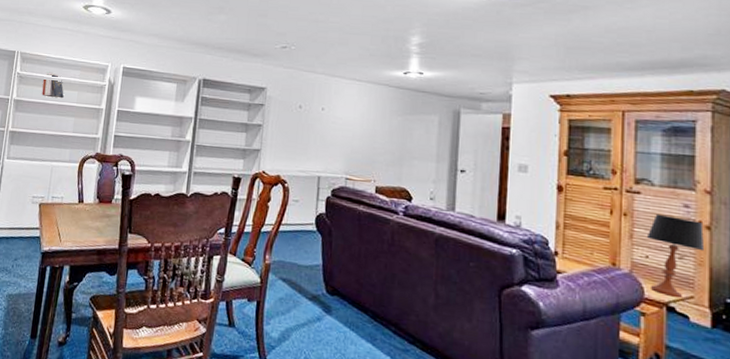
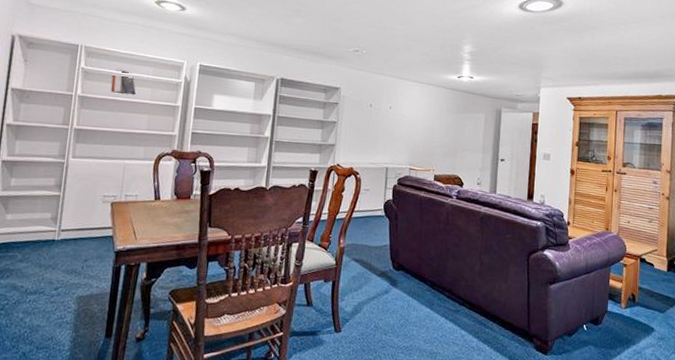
table lamp: present [646,213,705,297] -> none [629,189,665,251]

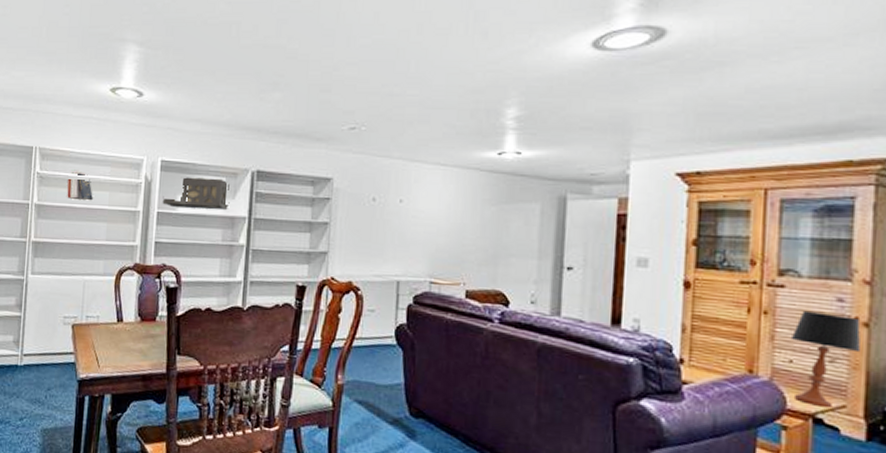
decorative box: none [199,80,258,109] -> present [162,177,230,211]
table lamp: none [629,189,665,251] -> present [790,310,861,407]

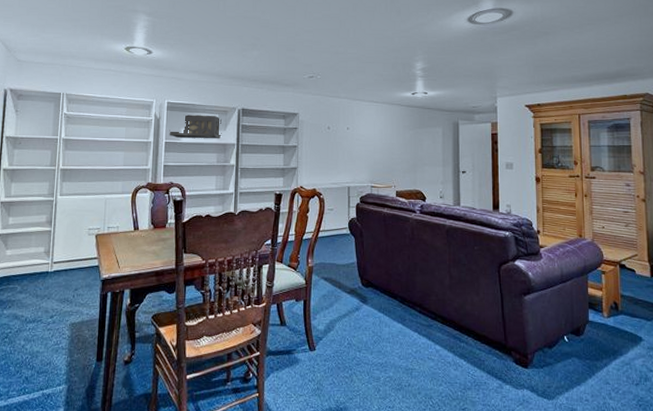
books: present [67,170,93,201] -> none [90,111,112,135]
table lamp: present [790,310,861,407] -> none [601,193,643,256]

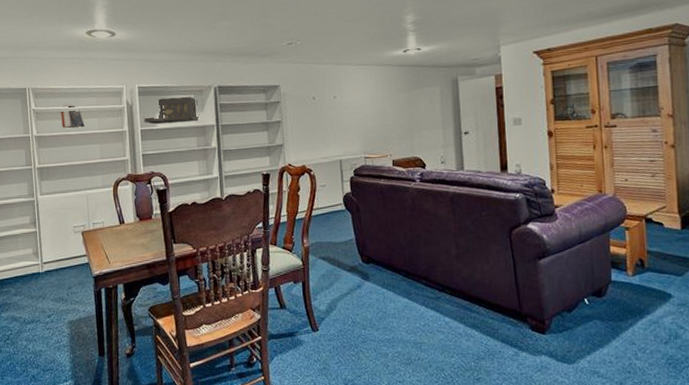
books: none [90,111,112,135] -> present [61,103,85,129]

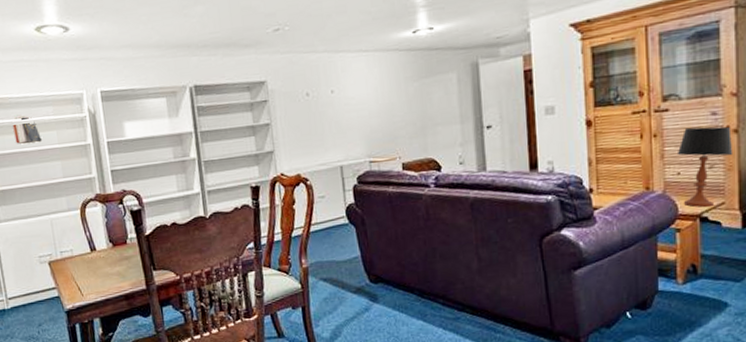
decorative box: present [143,96,199,125] -> none [109,99,174,135]
table lamp: none [624,141,672,210] -> present [677,126,734,207]

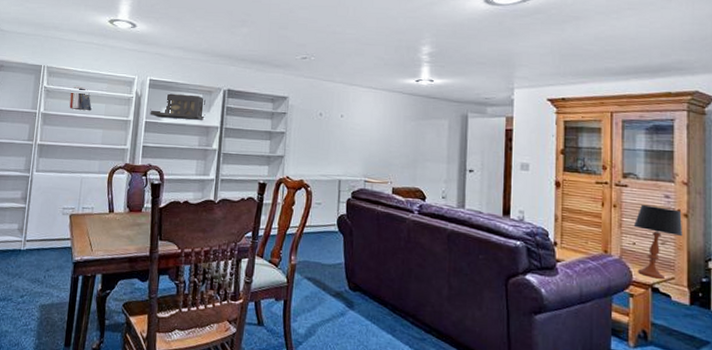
decorative box: none [109,99,174,135] -> present [150,93,205,121]

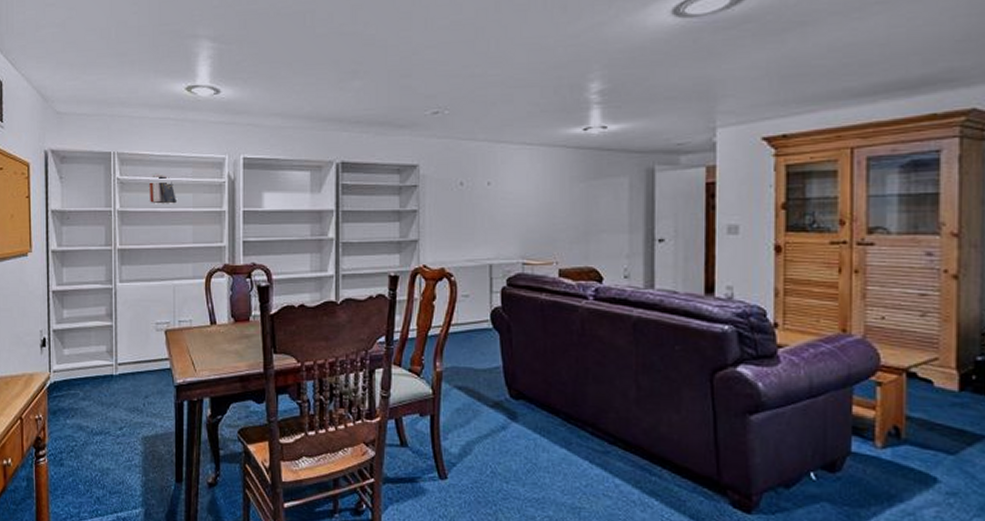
decorative box: present [150,93,205,121] -> none [247,172,315,206]
table lamp: present [633,204,683,279] -> none [881,266,952,360]

